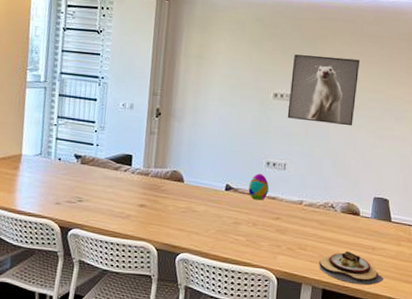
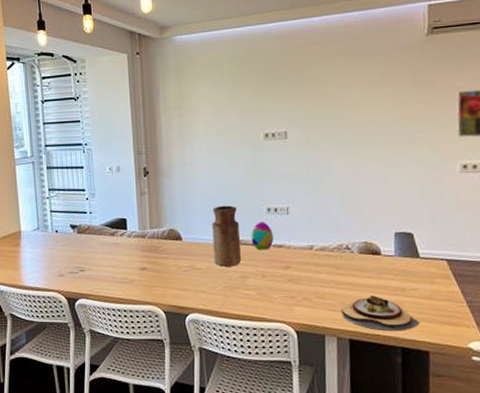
vase: none [211,154,240,212] -> present [212,205,242,267]
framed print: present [287,54,360,126] -> none [280,82,359,158]

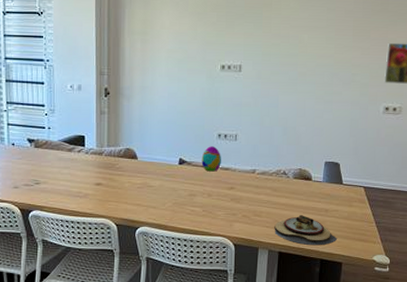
vase: present [212,205,242,267] -> none [166,129,192,185]

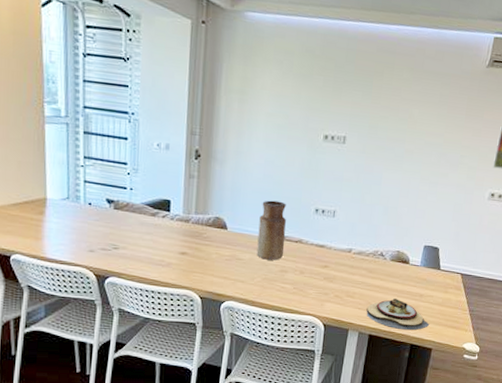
vase: none [166,129,192,185] -> present [256,200,287,260]
decorative egg: present [201,146,221,172] -> none [295,221,317,248]

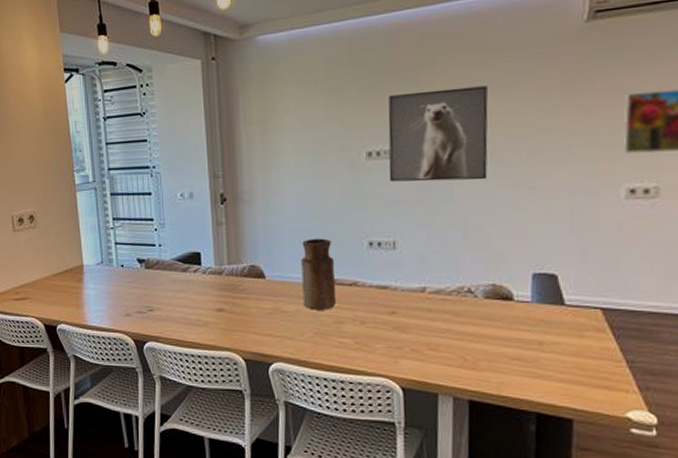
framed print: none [338,92,418,172] -> present [388,85,488,182]
plate: present [366,298,430,331] -> none [460,349,563,394]

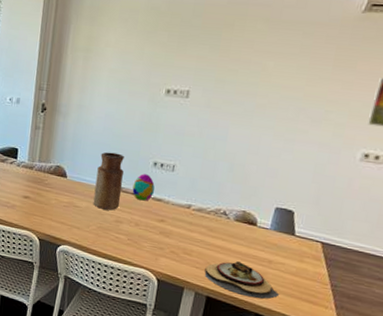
decorative egg: none [348,258,376,292] -> present [132,174,155,201]
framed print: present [388,85,488,182] -> none [180,46,273,128]
plate: none [460,349,563,394] -> present [204,261,280,299]

